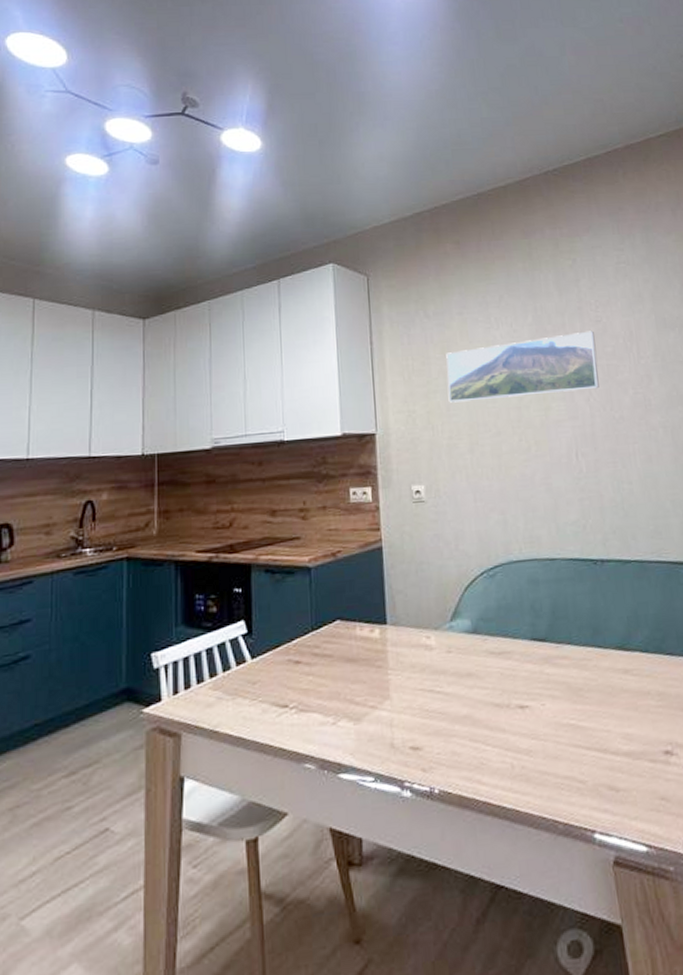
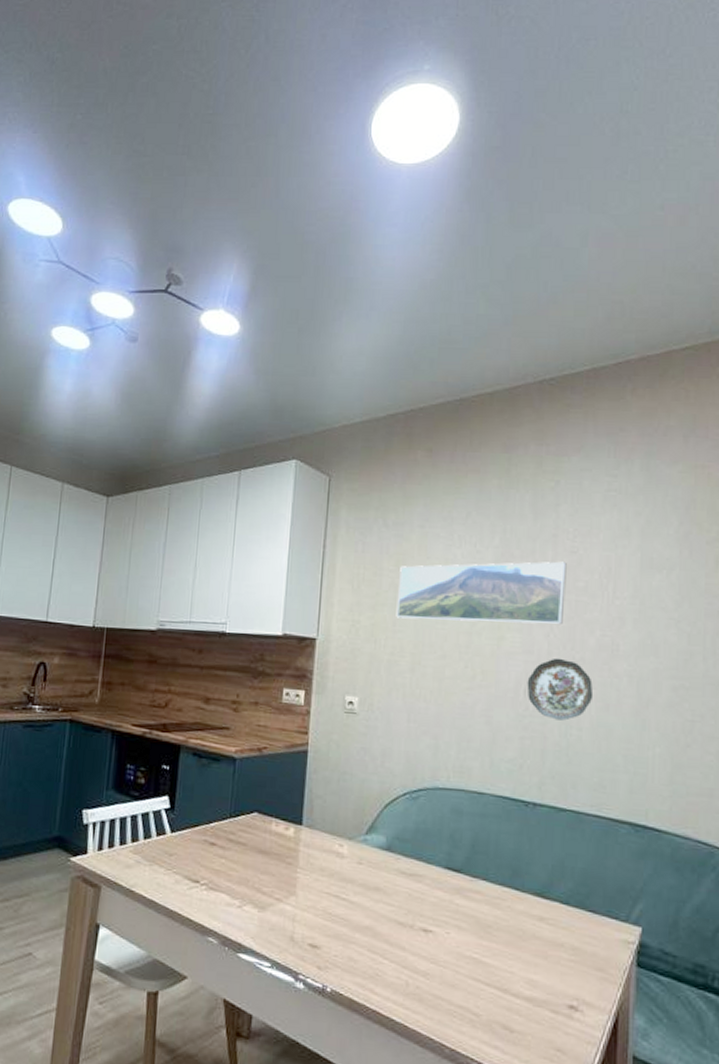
decorative plate: none [577,419,637,478] -> present [527,657,594,721]

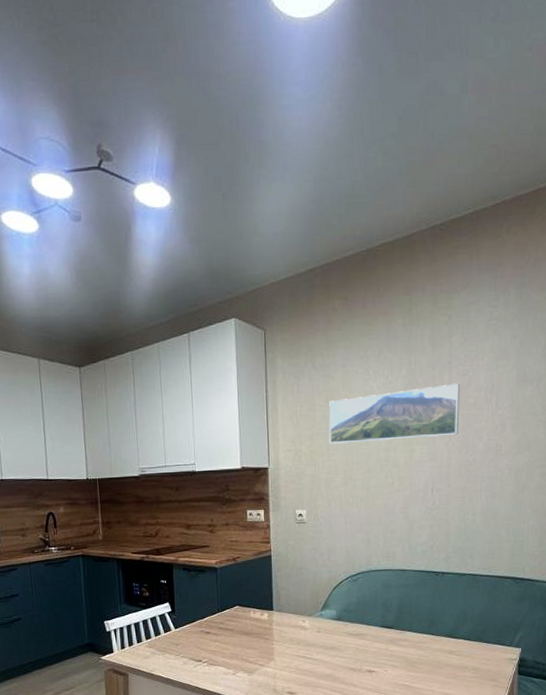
decorative plate: present [527,657,594,721] -> none [433,461,483,509]

